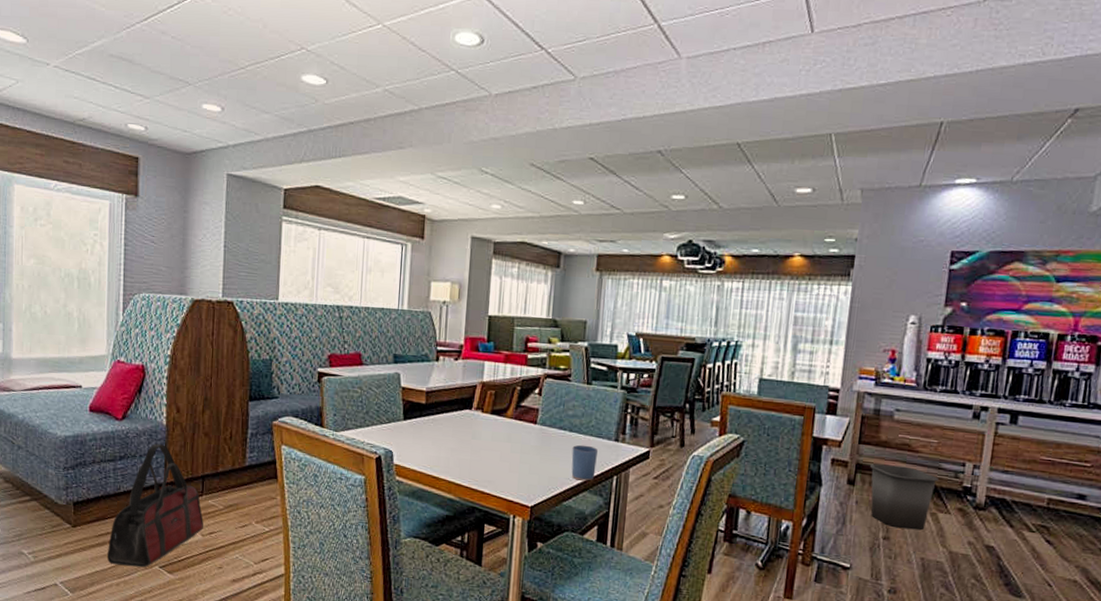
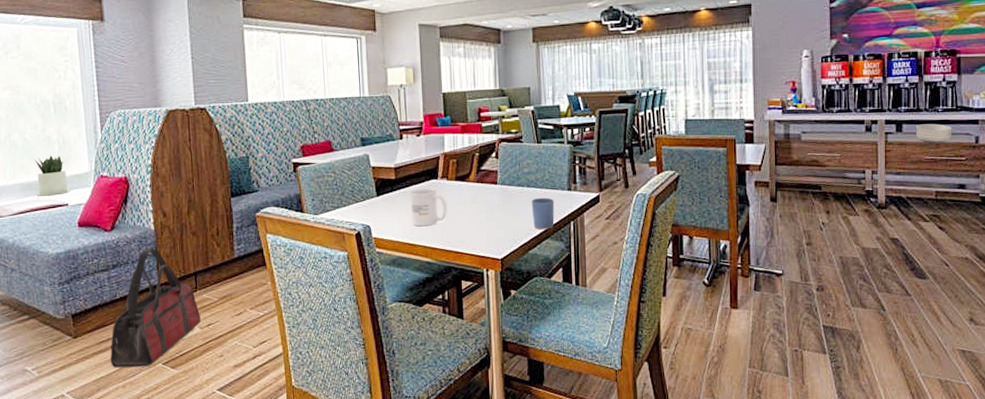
planter: none [51,333,86,376] -> present [34,155,71,197]
mug: none [438,417,479,460] -> present [410,188,447,227]
waste bin: present [870,463,938,530] -> none [788,180,845,234]
bowl: none [1033,418,1080,444] -> present [915,123,952,144]

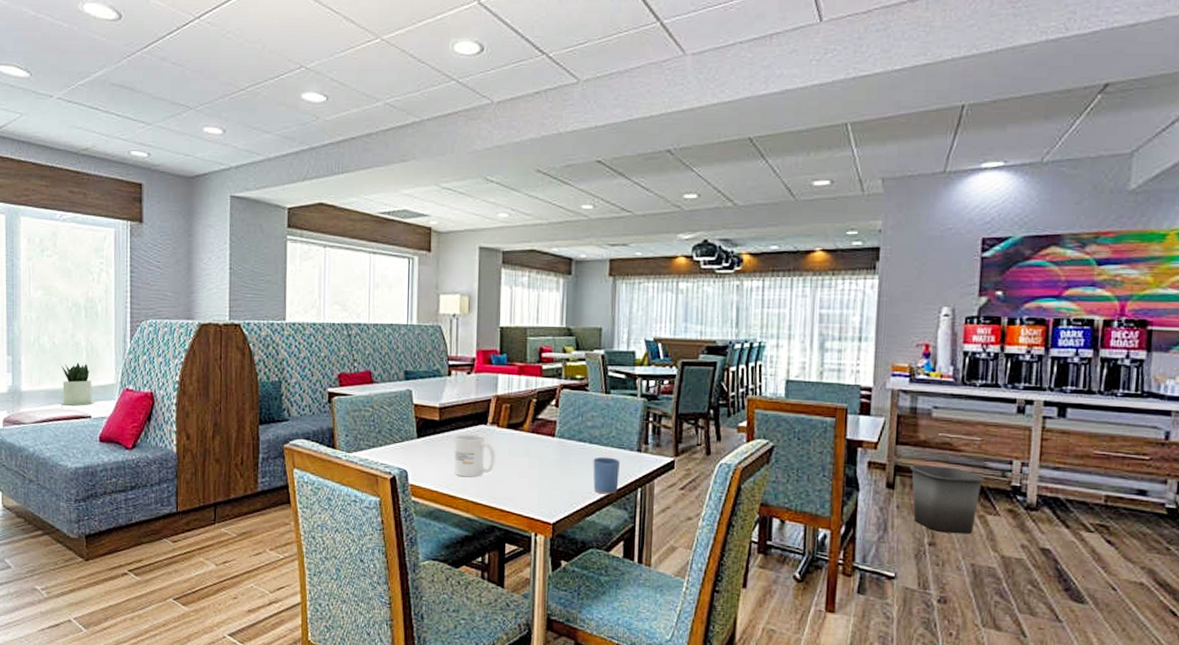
duffel bag: present [110,248,201,368] -> none [120,472,217,601]
waste bin: none [788,180,845,234] -> present [910,465,984,534]
bowl: present [915,123,952,144] -> none [1083,410,1134,436]

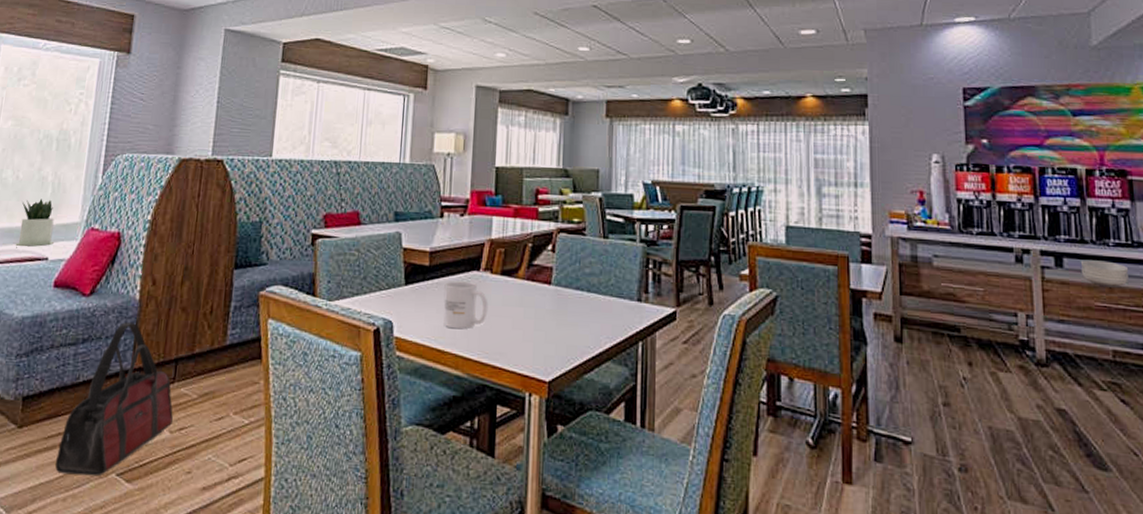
duffel bag: none [120,472,217,601] -> present [54,322,173,477]
mug: present [593,457,620,495] -> none [591,306,619,349]
waste bin: present [910,465,984,534] -> none [916,317,991,393]
bowl: none [1083,410,1134,436] -> present [1080,260,1129,287]

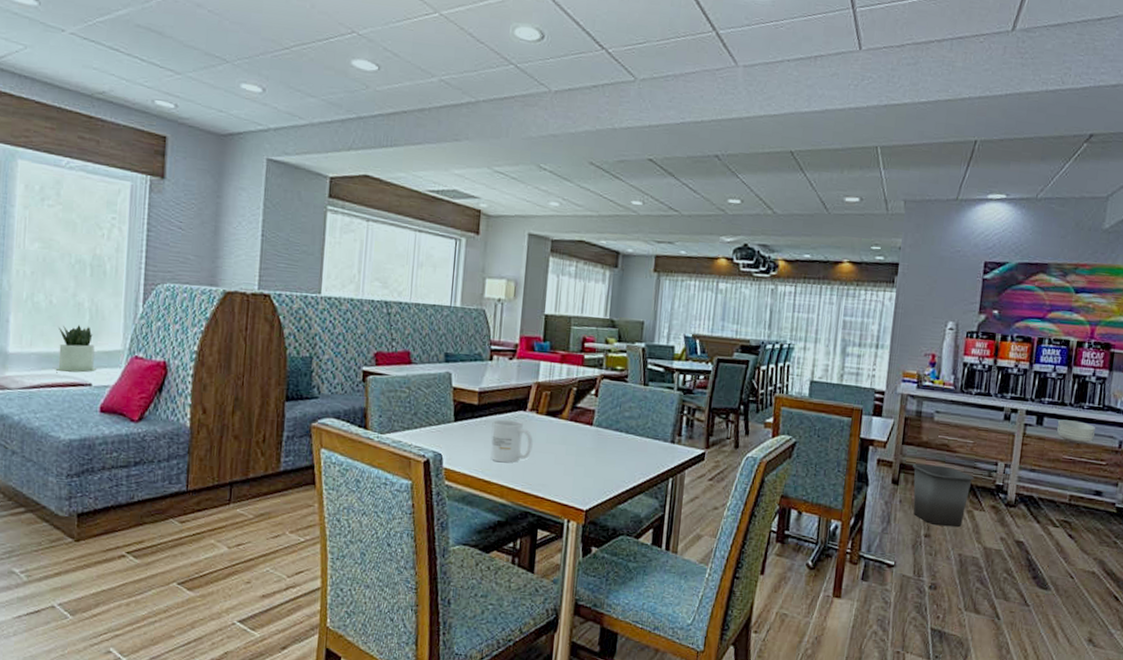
duffel bag: present [54,322,173,477] -> none [115,448,230,585]
waste bin: none [916,317,991,393] -> present [913,463,974,527]

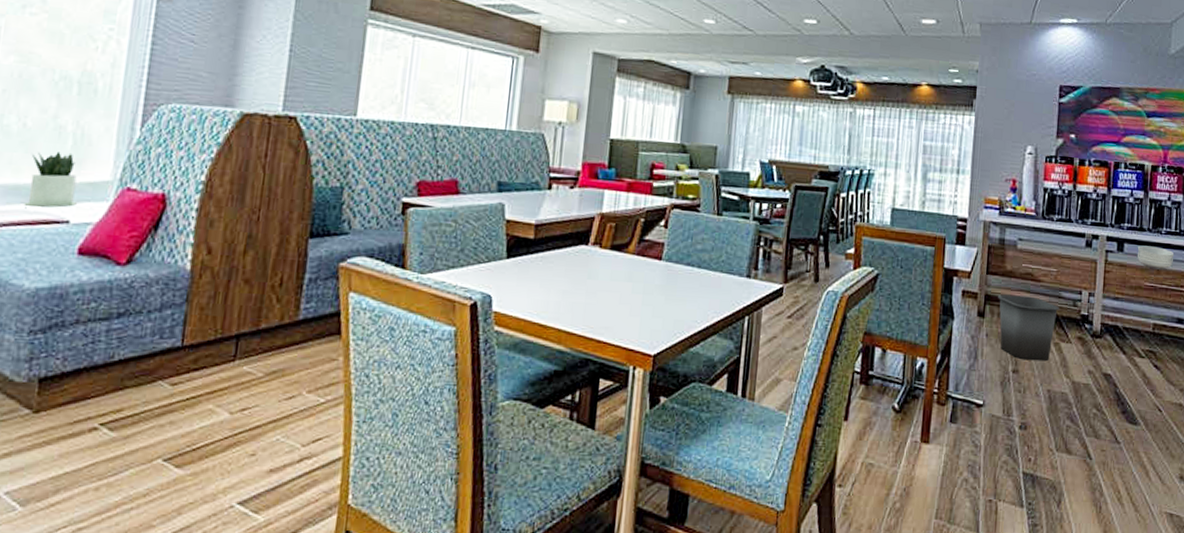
mug: present [490,419,533,463] -> none [547,255,596,304]

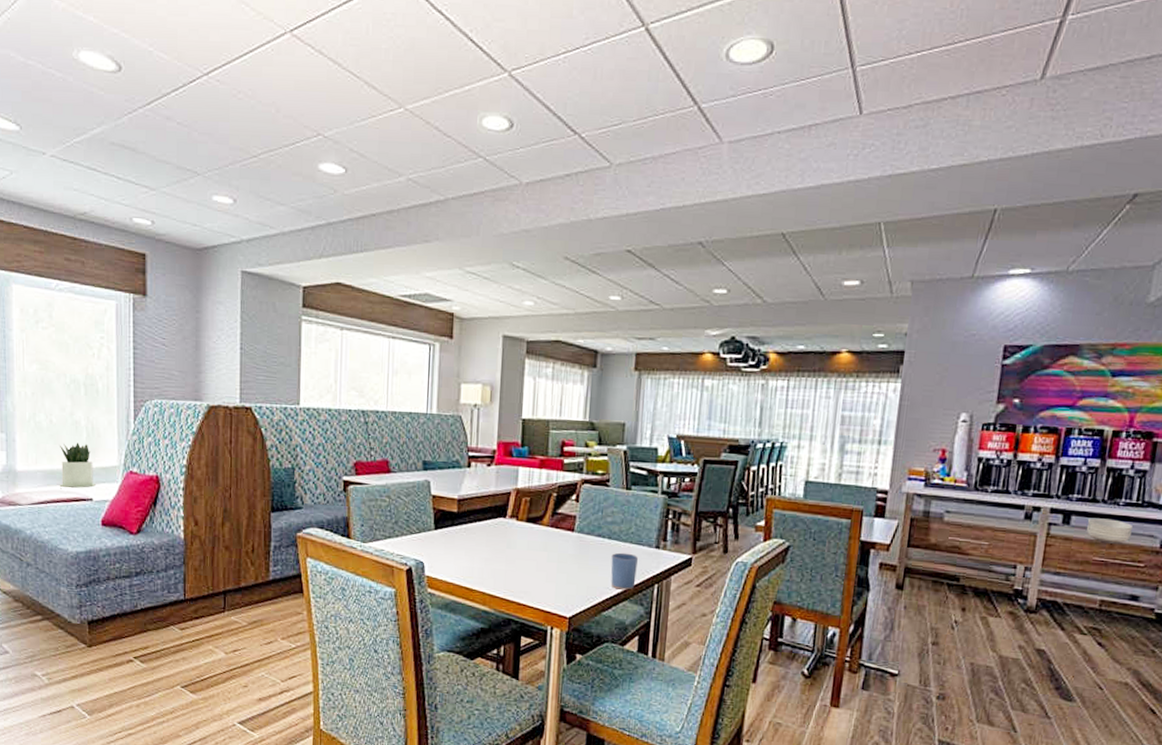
mug: none [699,282,728,323] -> present [610,552,638,590]
waste bin: present [998,294,1059,361] -> none [919,567,989,634]

